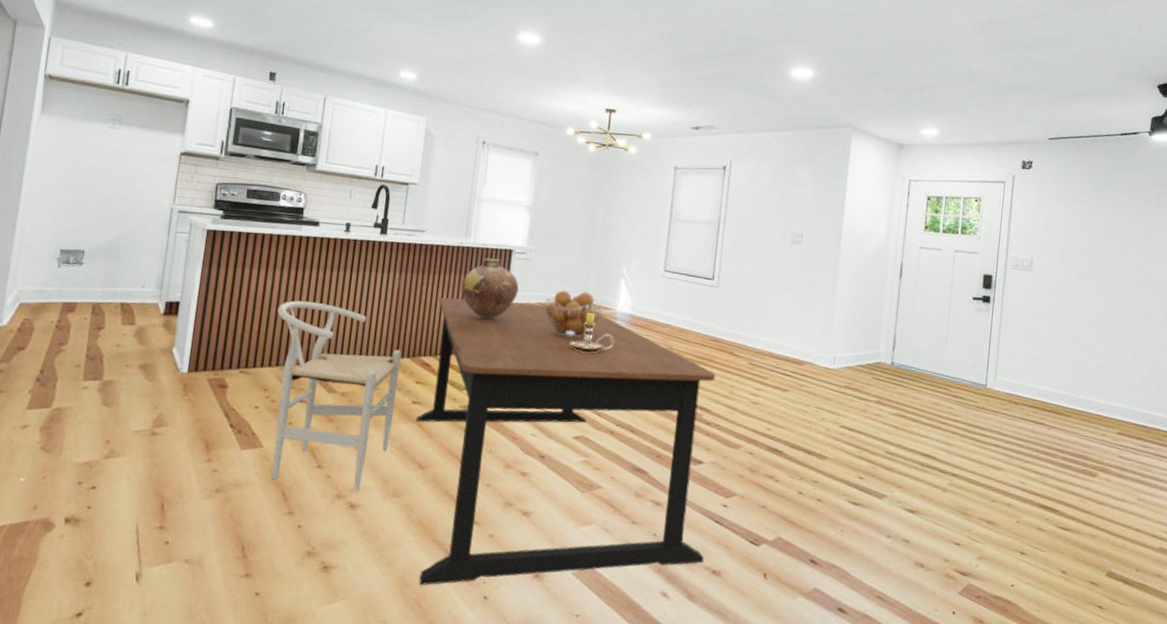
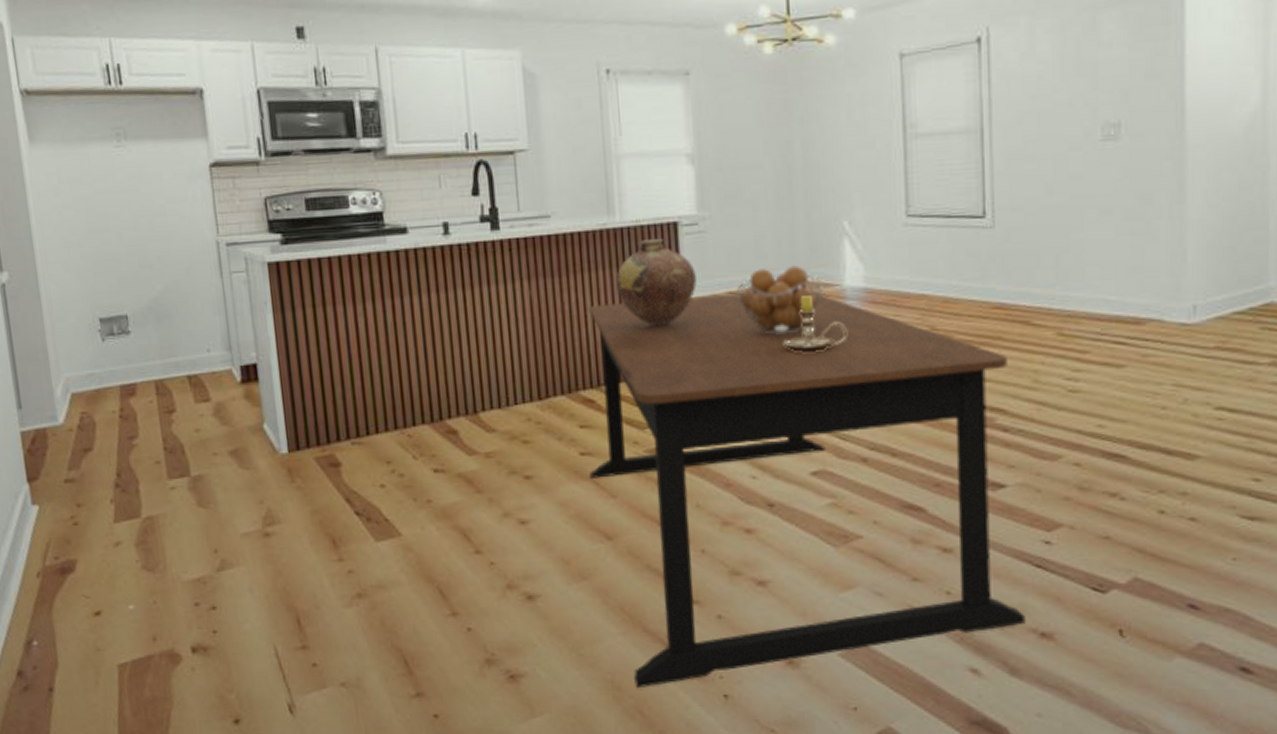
chair: present [271,300,402,491] -> none [379,338,561,577]

